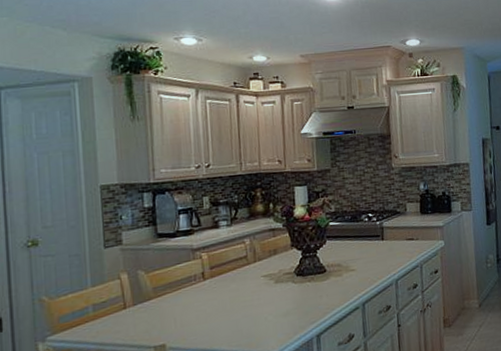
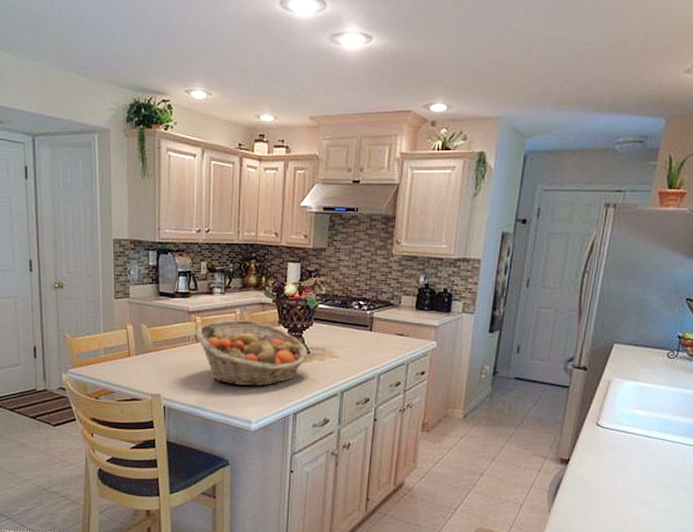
fruit basket: none [202,248,325,319] -> present [195,320,308,386]

